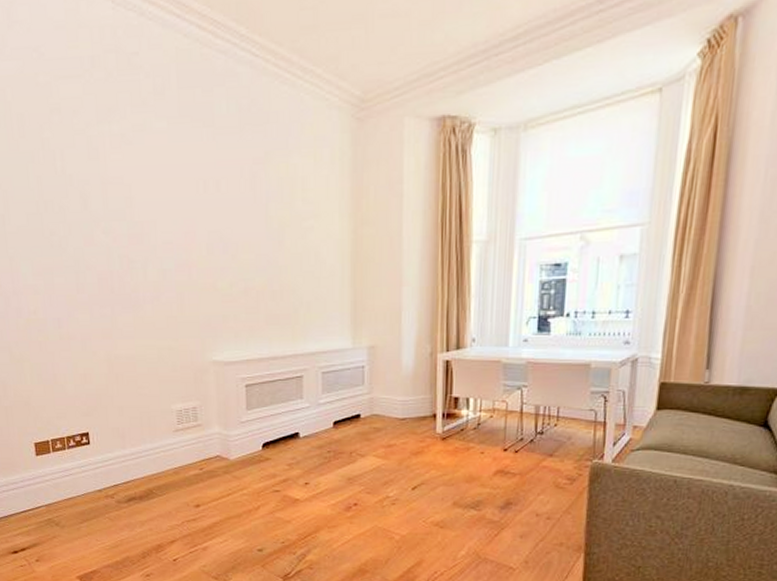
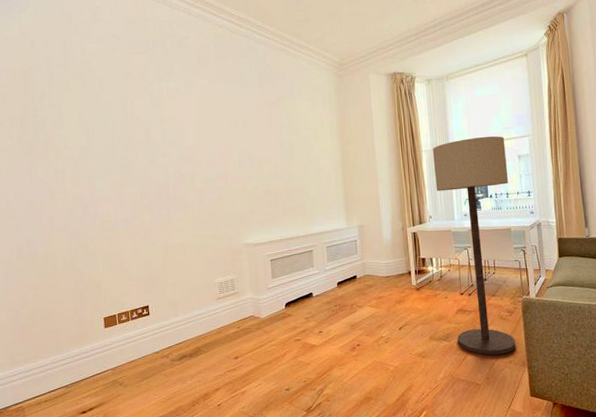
floor lamp: none [486,222,603,534] -> present [432,136,516,355]

